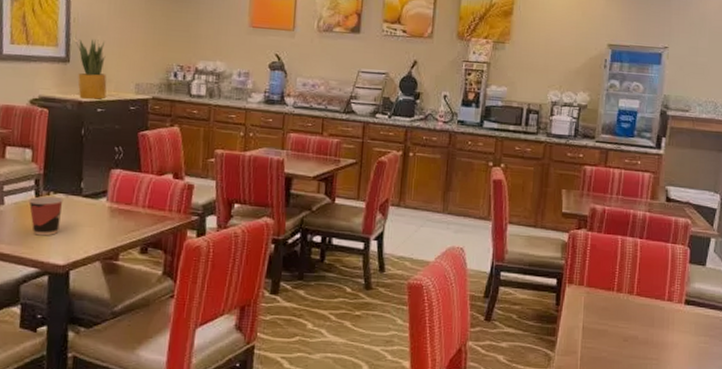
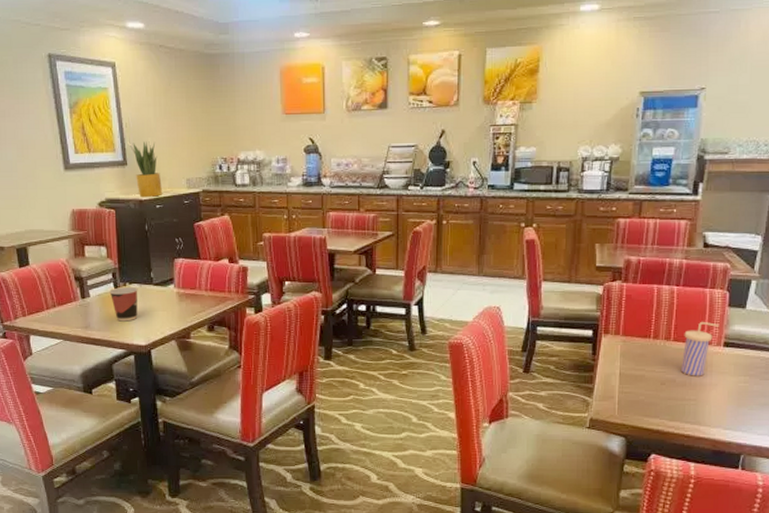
beverage cup: none [643,276,681,335] -> present [680,321,719,376]

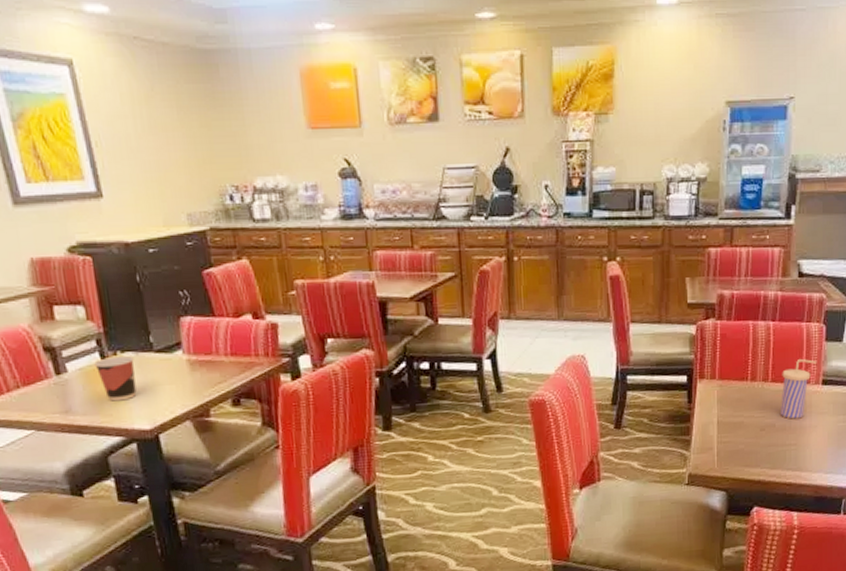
planter: present [130,141,162,198] -> none [105,165,156,240]

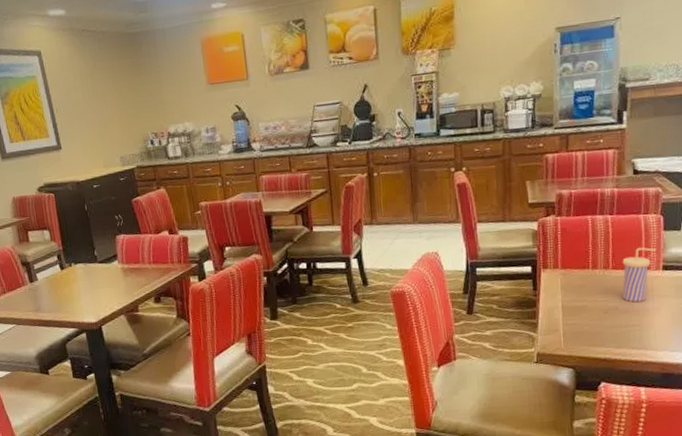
cup: present [94,355,137,402] -> none [56,266,86,302]

